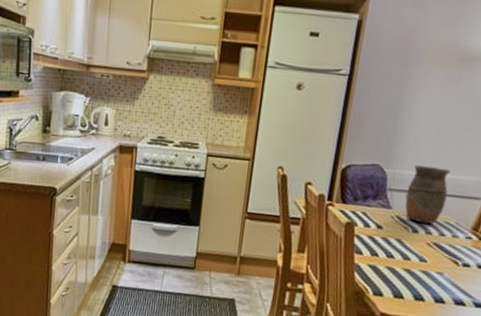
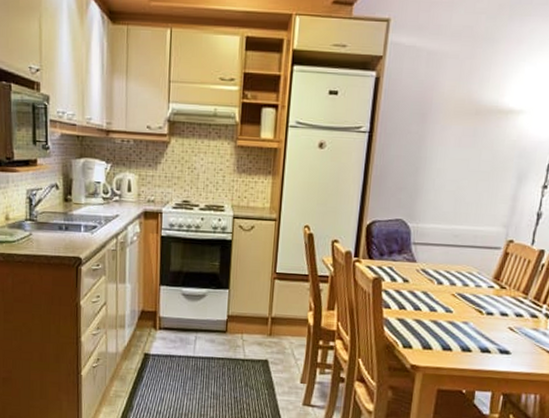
vase: present [405,165,451,224] -> none [429,219,471,276]

